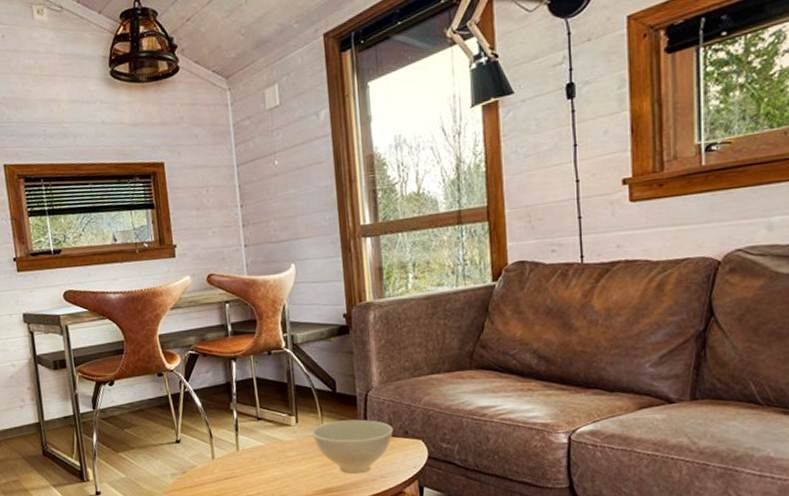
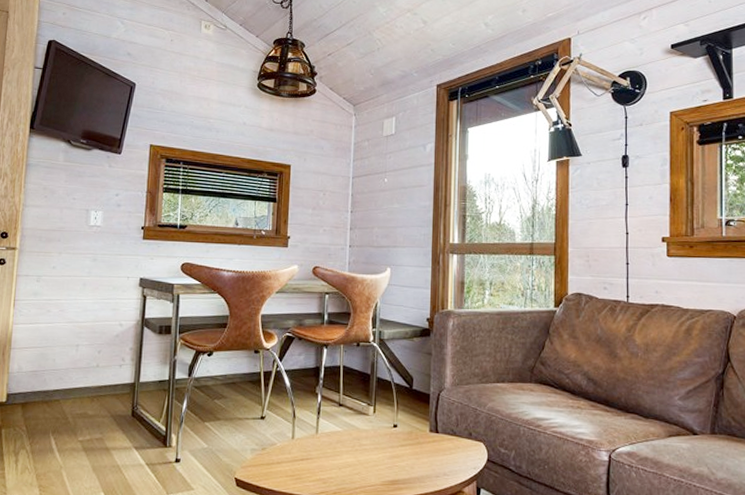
bowl: present [311,419,394,474] -> none [386,415,460,469]

